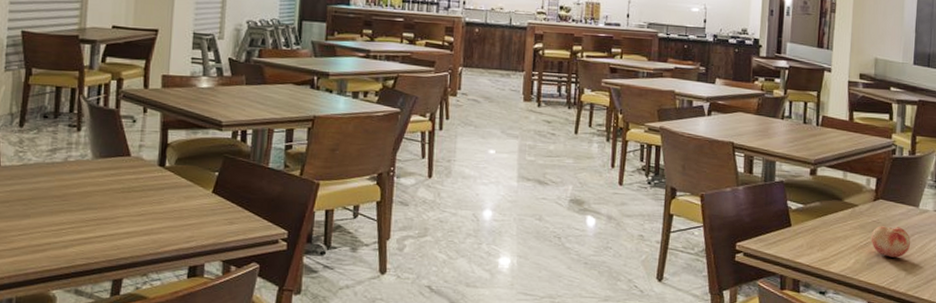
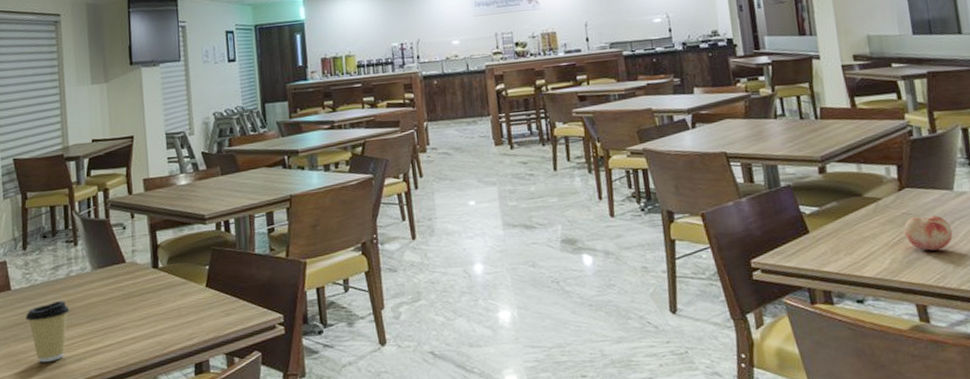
coffee cup: none [12,184,62,245] -> present [25,301,70,363]

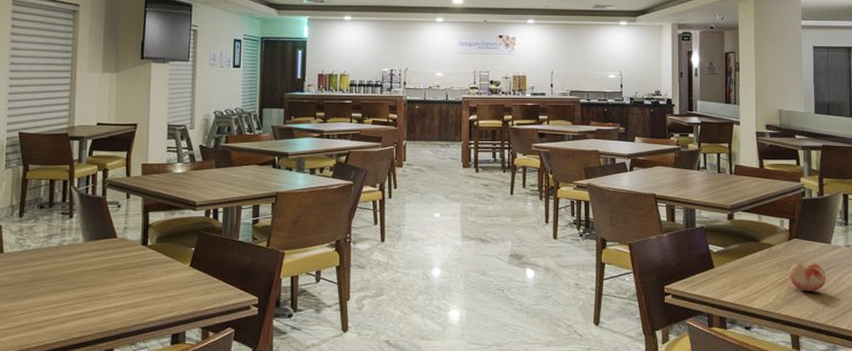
coffee cup: present [25,301,70,363] -> none [15,267,58,322]

